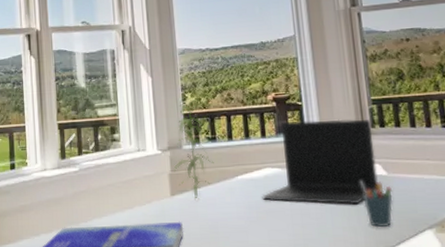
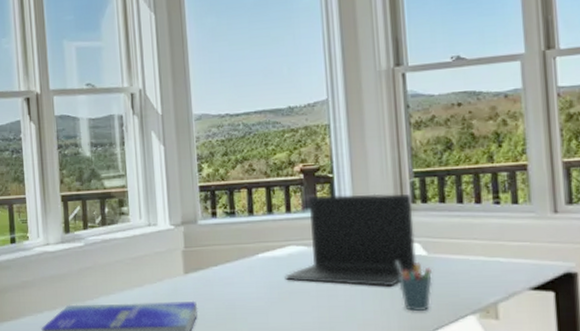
plant: present [173,95,214,201] -> none [187,166,232,279]

